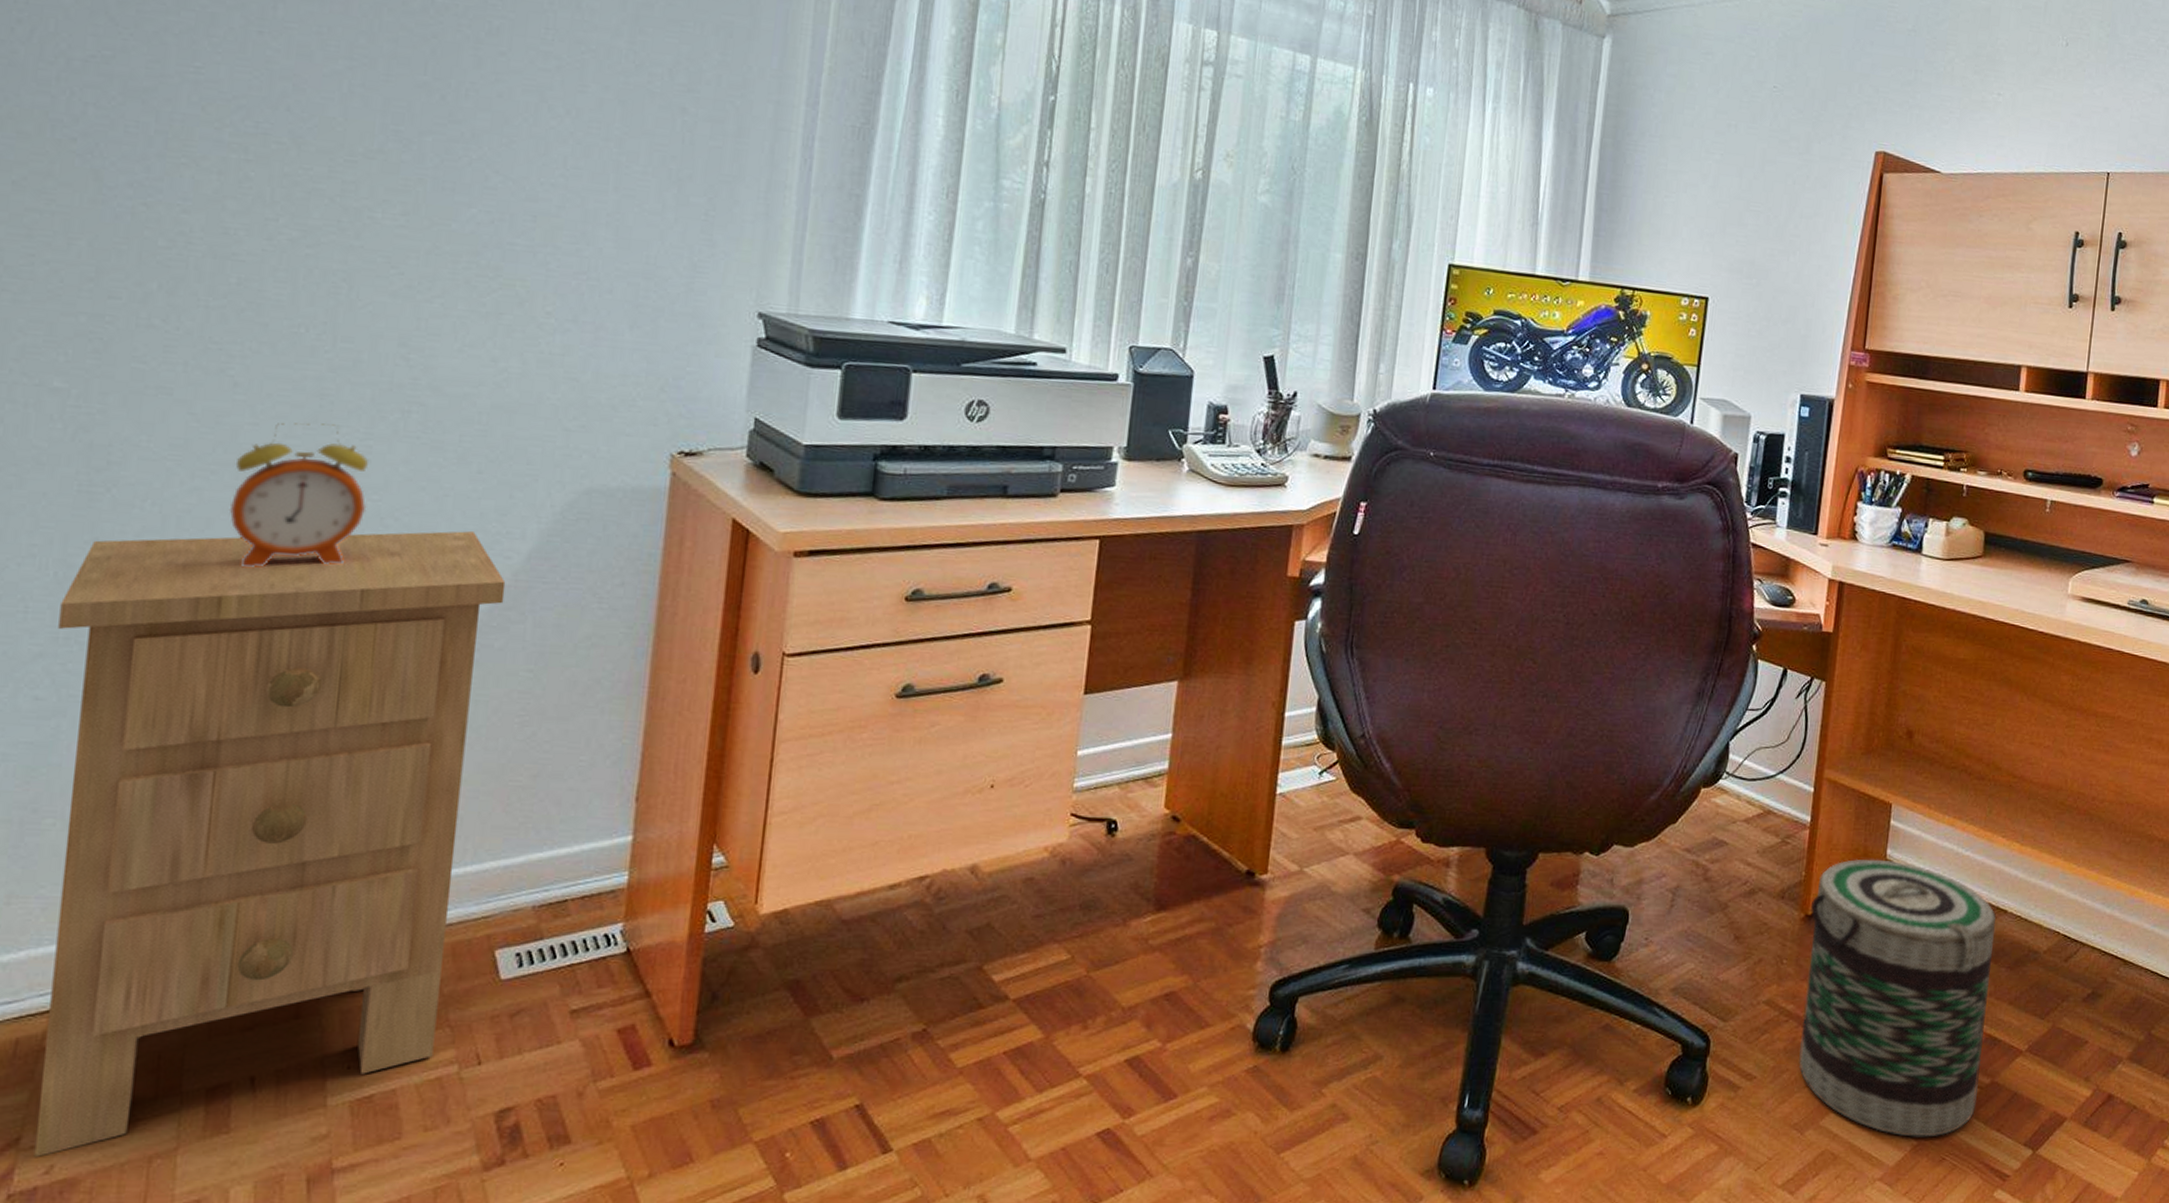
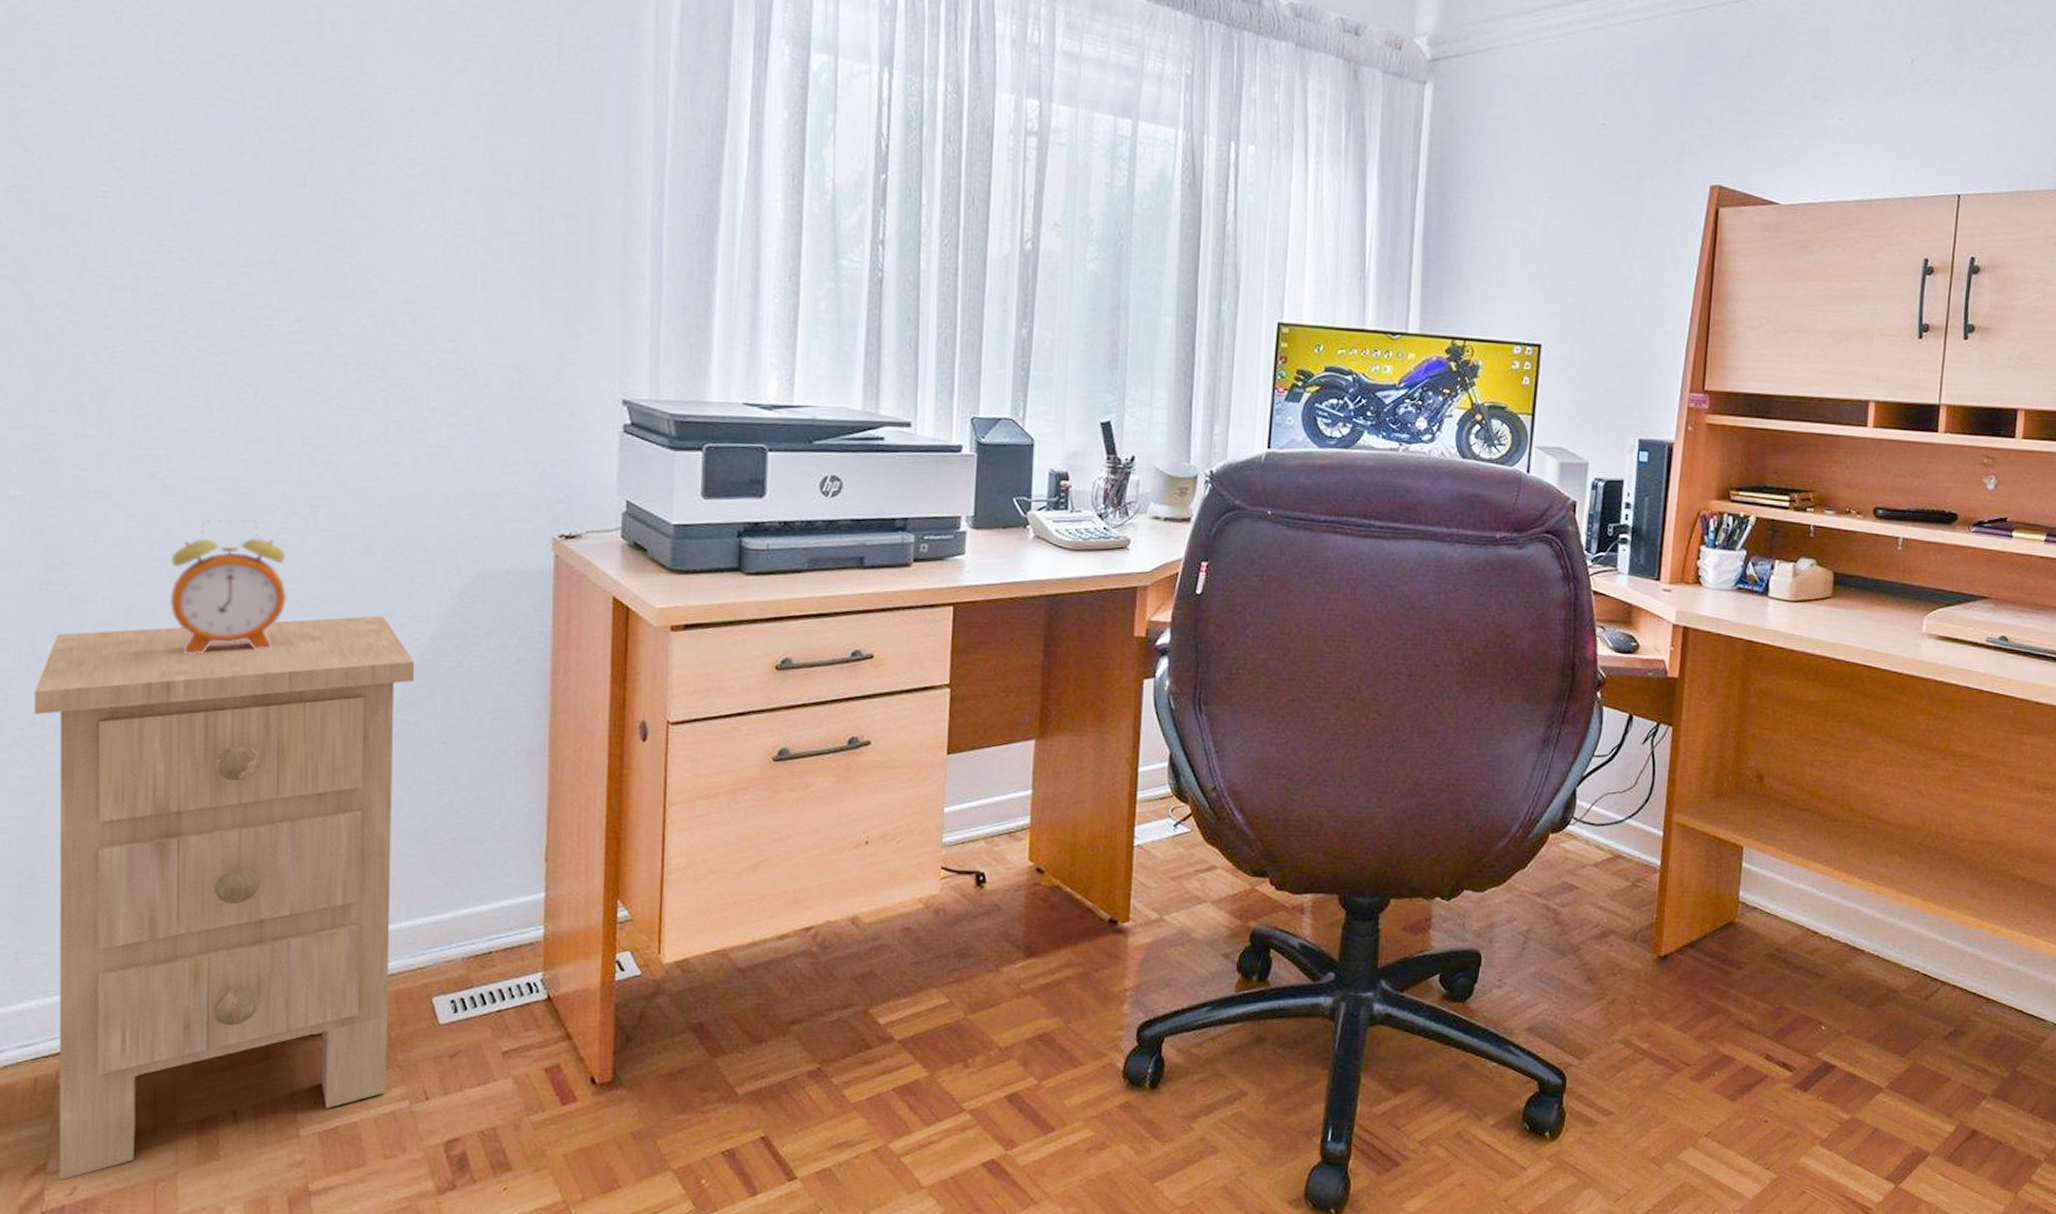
basket: present [1799,859,1997,1137] -> none [1655,901,1854,1171]

